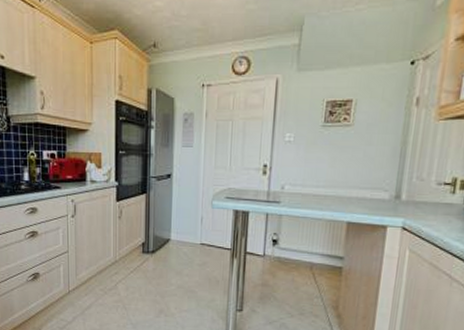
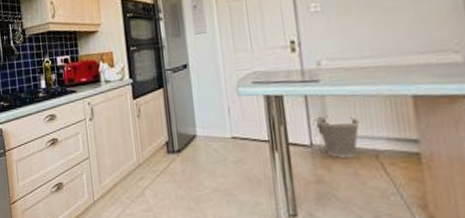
wastebasket: none [271,232,305,268] -> present [316,115,360,159]

